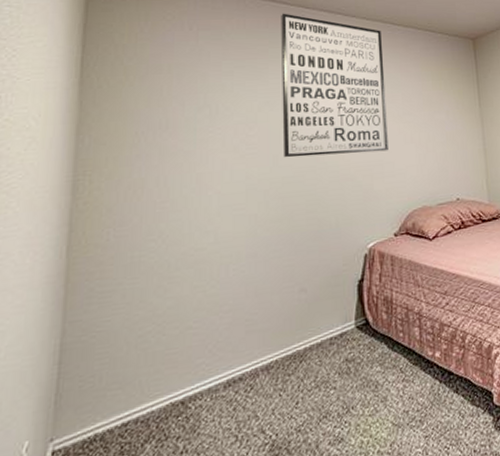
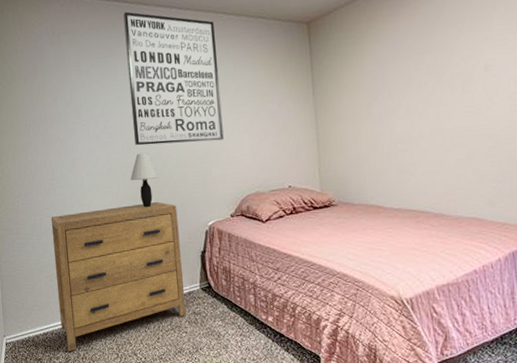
dresser: none [153,223,337,446] -> present [51,201,187,351]
table lamp: none [274,165,311,232] -> present [130,152,159,208]

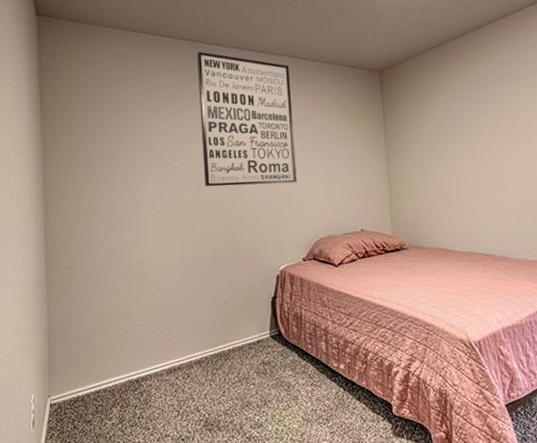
dresser: present [51,201,187,351] -> none [109,245,255,411]
table lamp: present [130,152,159,208] -> none [198,194,229,252]

